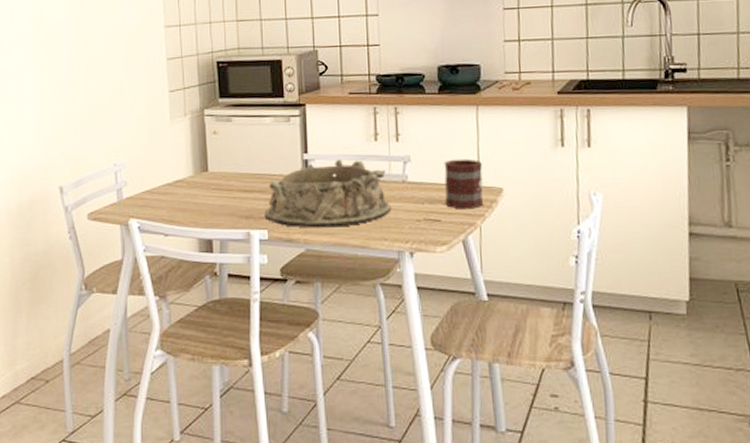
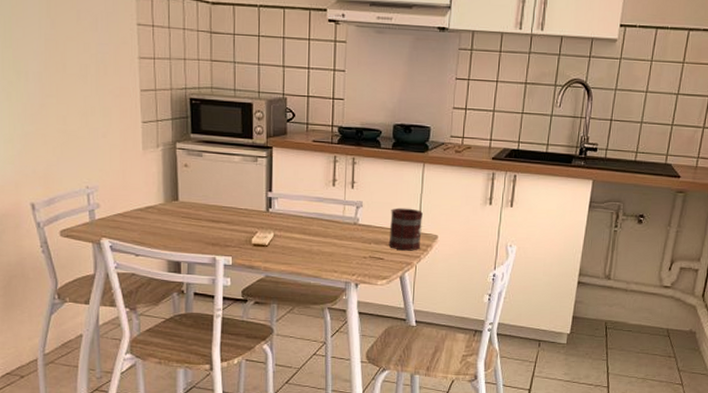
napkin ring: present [264,159,392,228] -> none [229,199,343,259]

